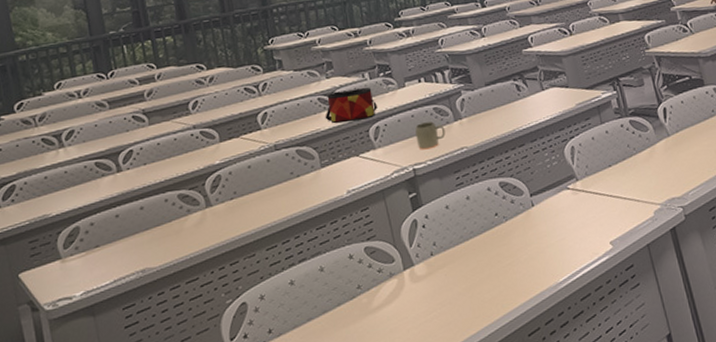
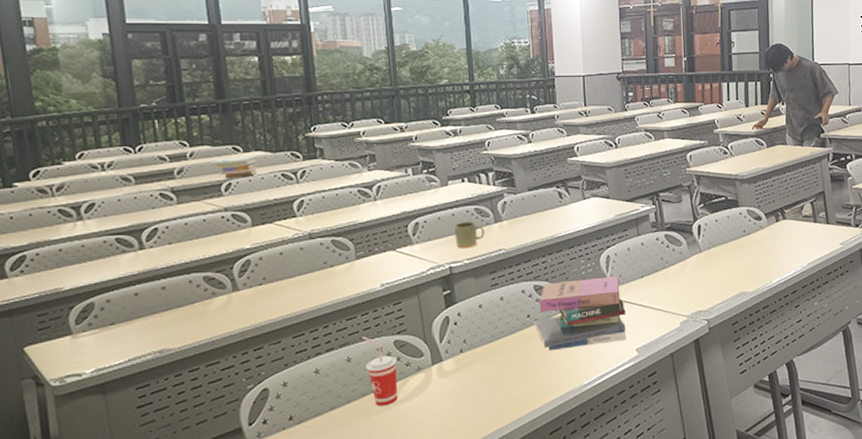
books: none [177,73,221,96] -> present [210,156,257,178]
bag: present [325,88,378,124] -> none [363,182,419,217]
beverage cup: none [333,245,373,315] -> present [362,337,398,407]
books: none [502,167,599,249] -> present [534,276,627,351]

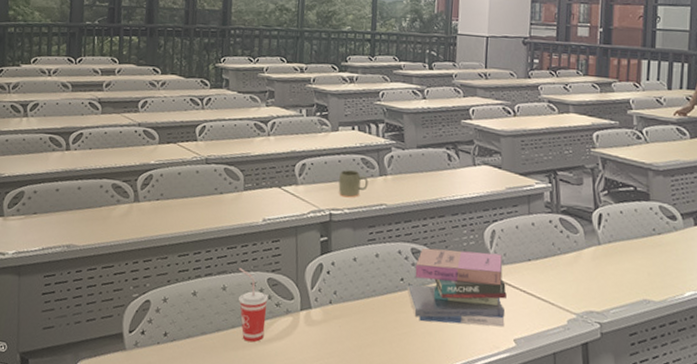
books: present [210,156,257,178] -> none [133,77,171,97]

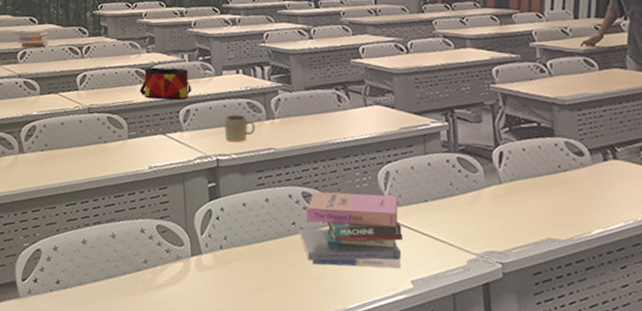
books: none [133,77,171,97] -> present [10,28,49,47]
beverage cup: present [239,268,269,343] -> none [127,216,158,289]
bag: none [257,120,309,154] -> present [139,67,192,100]

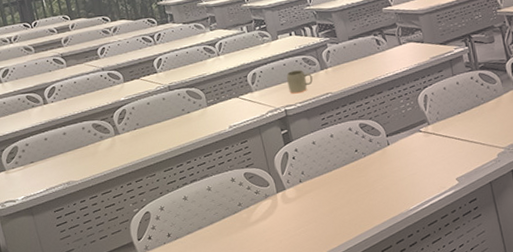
books: present [10,28,49,47] -> none [87,24,123,44]
bag: present [139,67,192,100] -> none [209,39,255,70]
books: present [299,191,403,269] -> none [361,113,447,181]

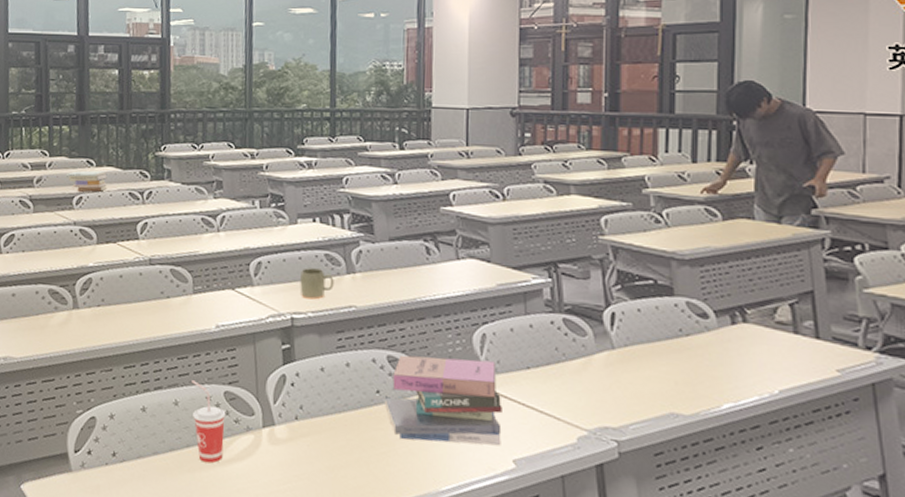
books: none [87,24,123,44] -> present [66,170,107,192]
beverage cup: none [218,170,251,227] -> present [191,380,226,464]
books: none [361,113,447,181] -> present [384,355,502,446]

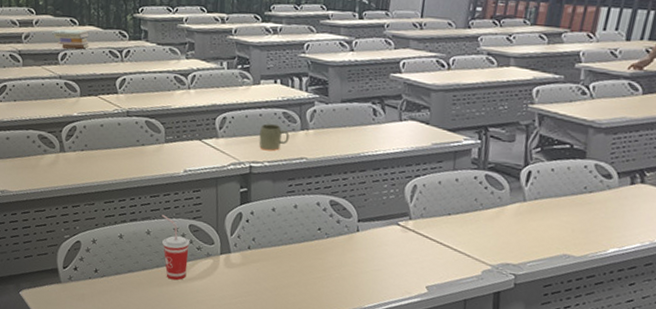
books: present [384,355,502,446] -> none [324,200,423,275]

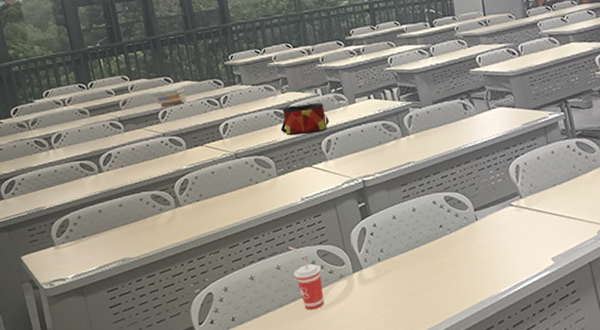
bag: none [177,73,230,107] -> present [280,103,330,136]
mug: present [259,123,290,151] -> none [364,137,393,163]

